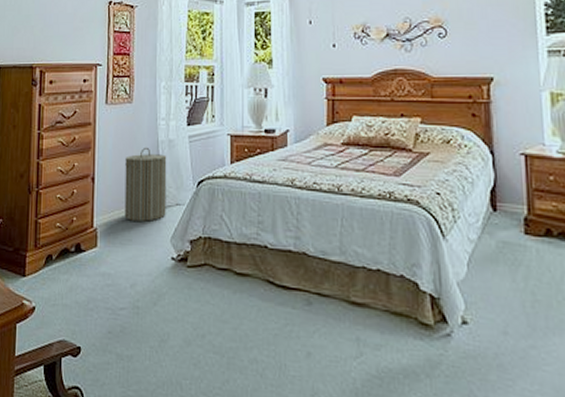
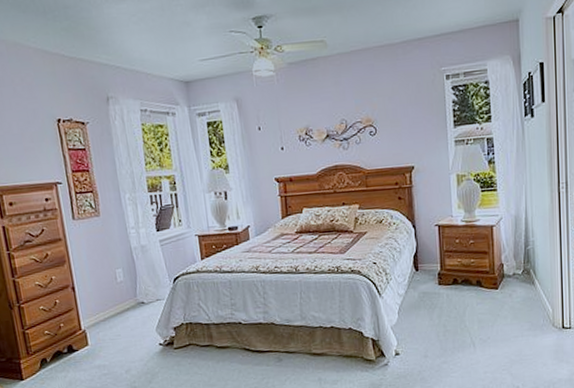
laundry hamper: present [124,147,167,222] -> none [102,254,149,319]

